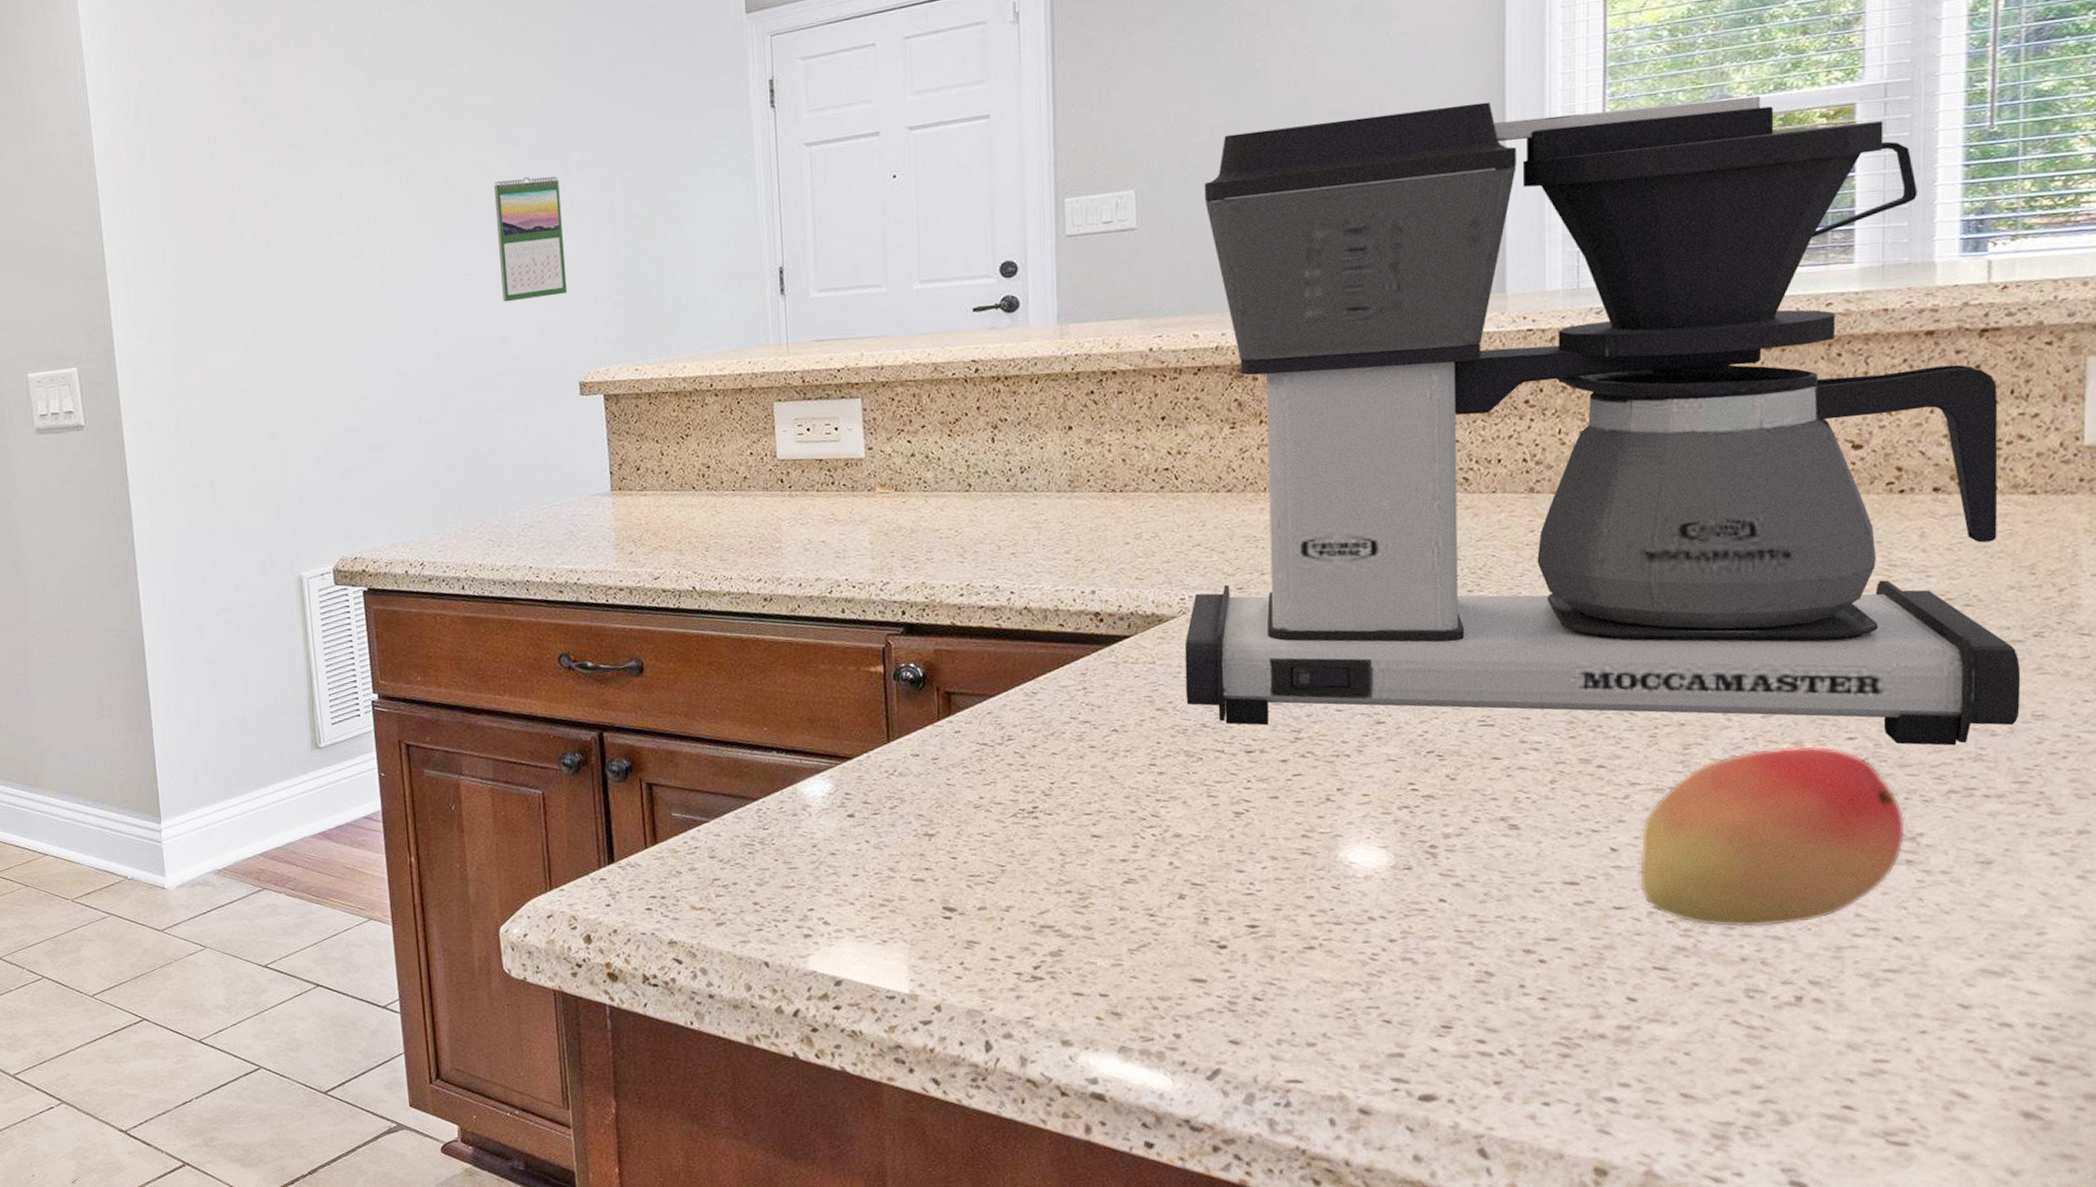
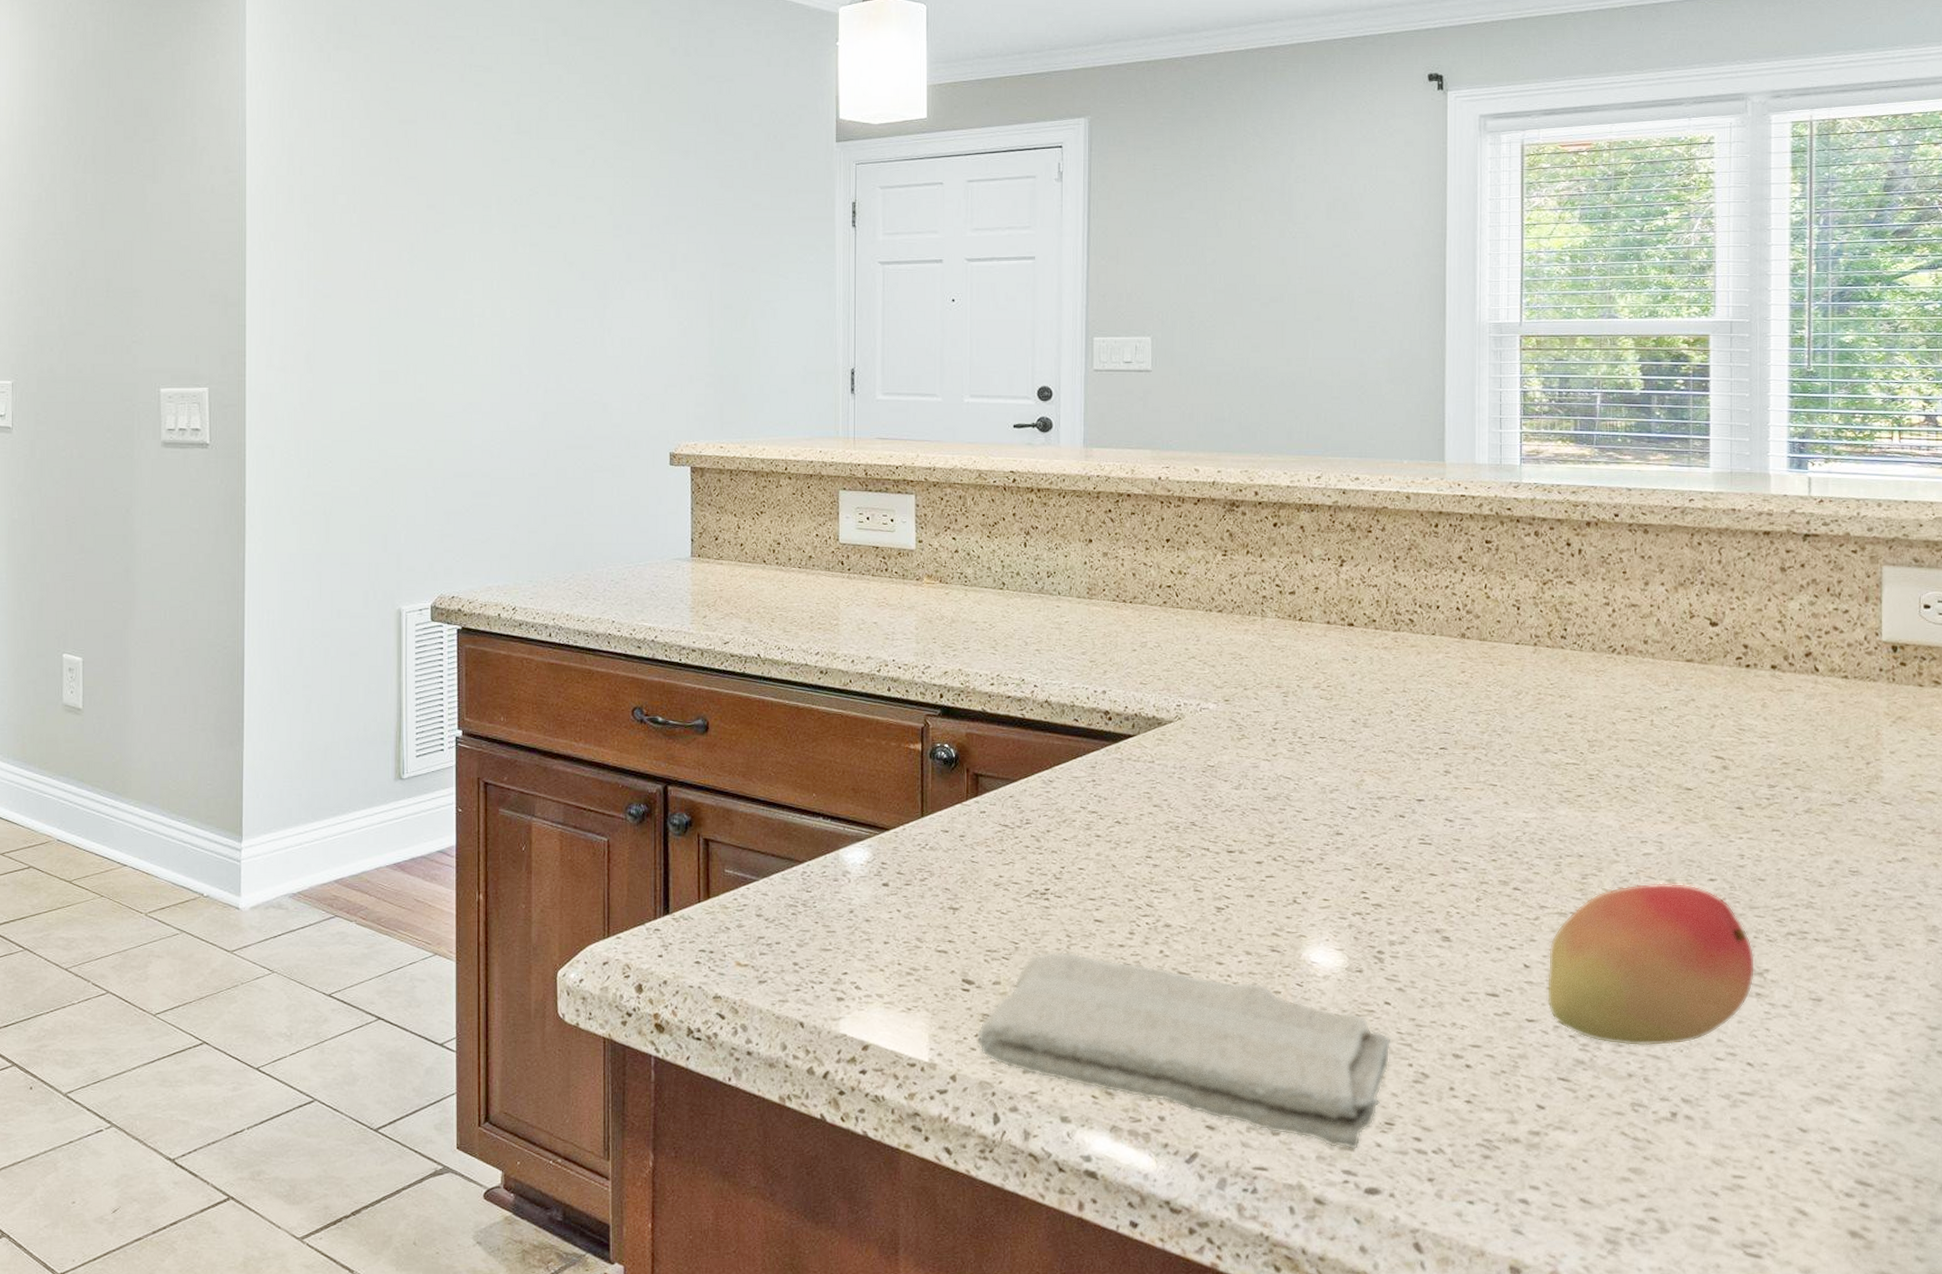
calendar: present [493,176,568,302] -> none [607,261,666,372]
washcloth: none [963,870,1448,1057] -> present [977,951,1391,1150]
coffee maker: present [1184,95,2021,746] -> none [1179,297,1840,893]

